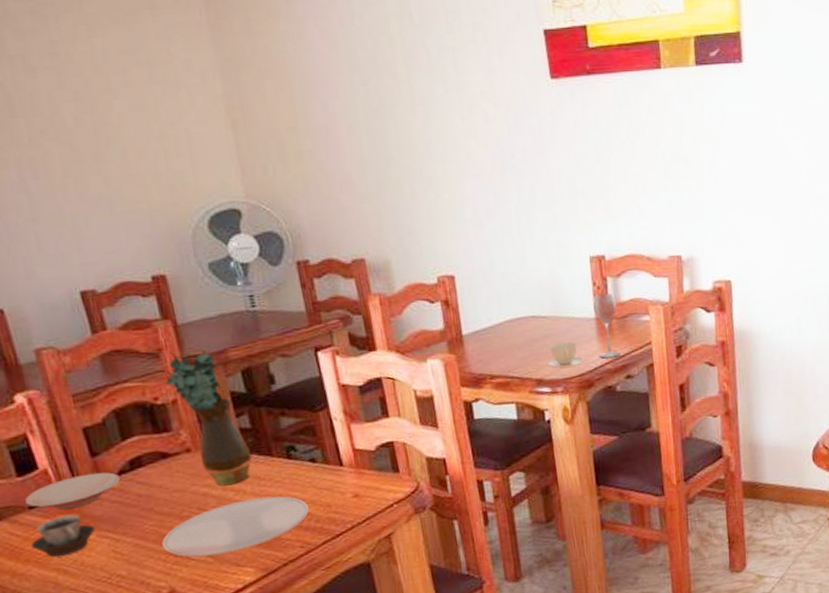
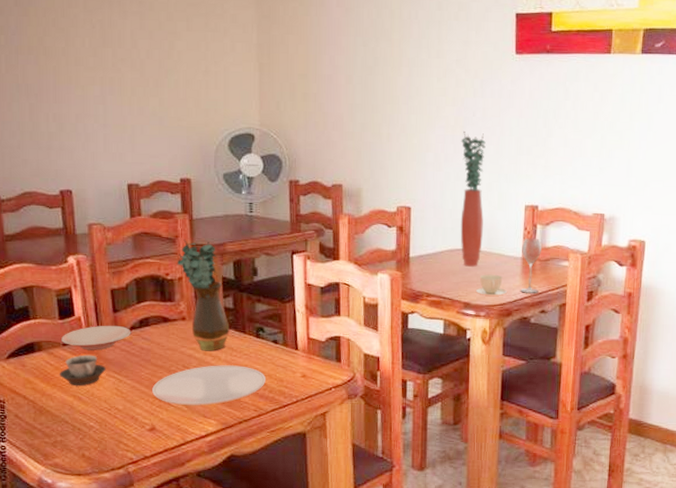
vase: none [501,177,547,338] -> present [460,132,486,268]

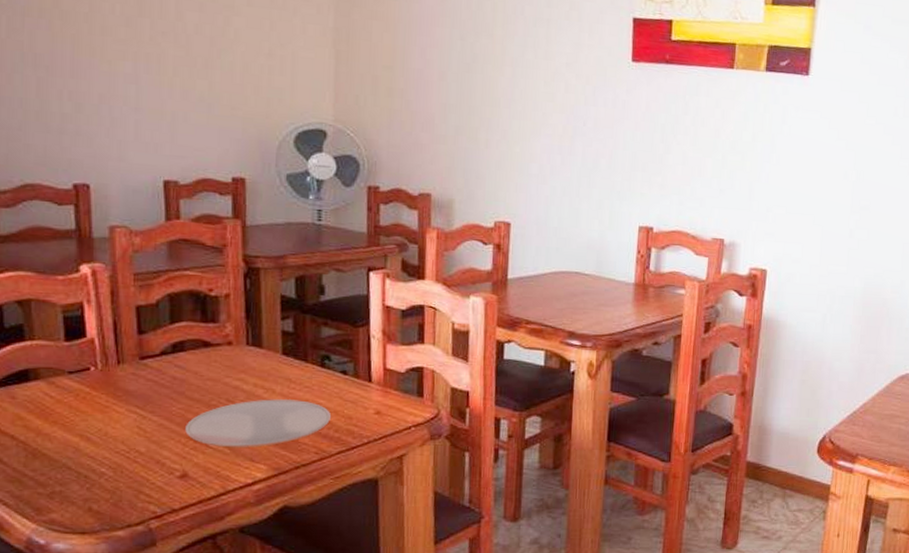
cup: present [59,354,106,386] -> none [61,385,125,423]
saucer: present [60,325,131,350] -> none [65,349,161,380]
vase: present [176,239,230,351] -> none [223,248,288,383]
vase: present [460,132,486,268] -> none [566,142,597,293]
teacup: present [475,274,507,296] -> none [581,300,617,325]
wineglass: present [520,238,541,294] -> none [632,262,656,323]

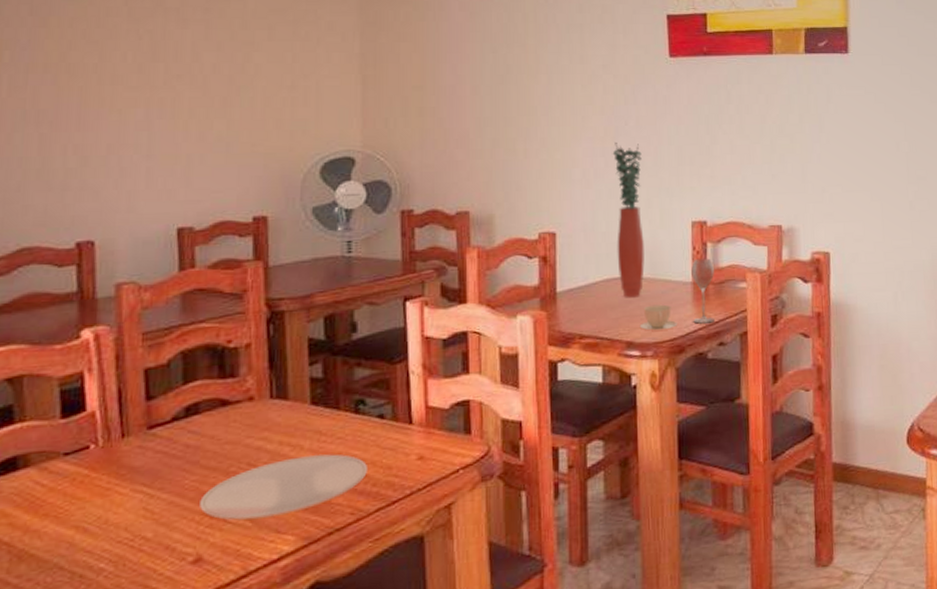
vase: none [566,142,597,293] -> present [612,143,645,299]
teacup: none [581,300,617,325] -> present [639,304,677,331]
wineglass: none [632,262,656,323] -> present [690,258,714,324]

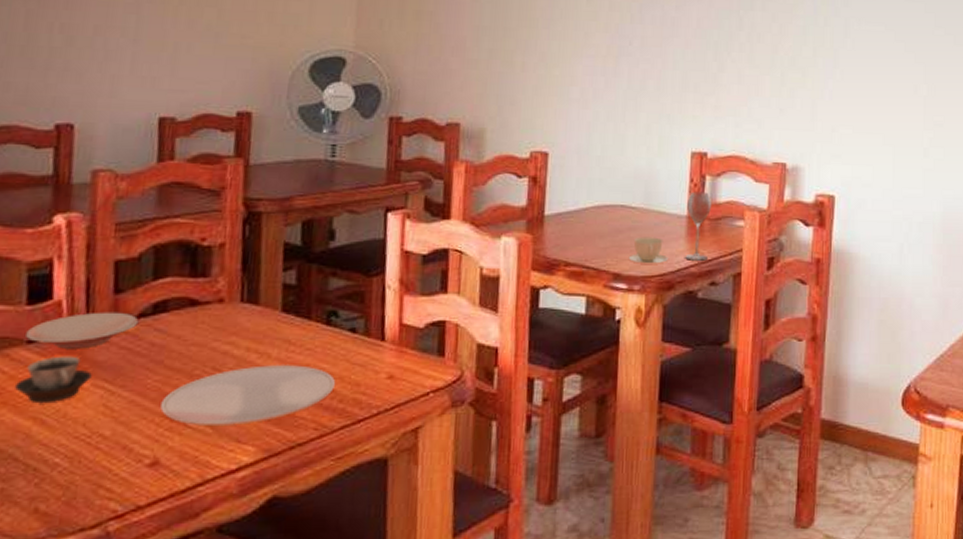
cup: none [54,463,130,512] -> present [14,356,92,402]
saucer: none [60,418,172,458] -> present [24,312,139,349]
vase: present [612,143,645,299] -> none [610,63,644,229]

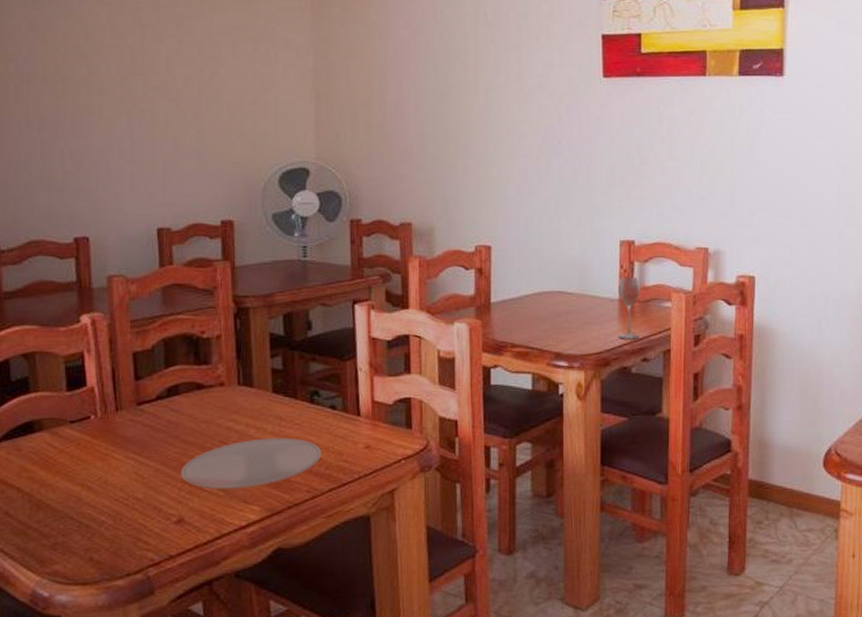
cup: present [14,356,92,402] -> none [63,433,124,471]
saucer: present [24,312,139,349] -> none [67,395,157,427]
teacup: present [628,236,668,264] -> none [567,319,603,344]

